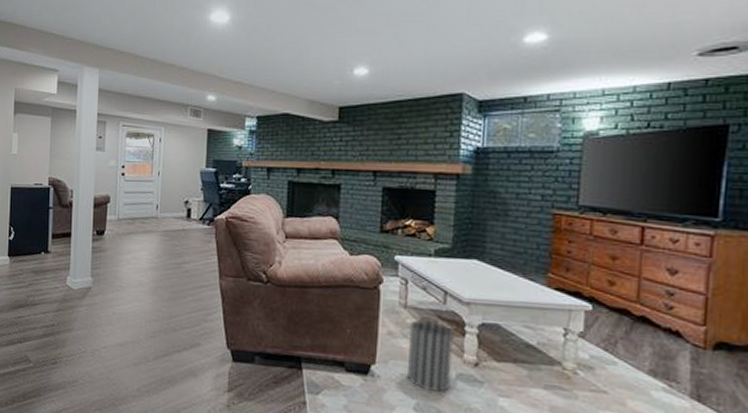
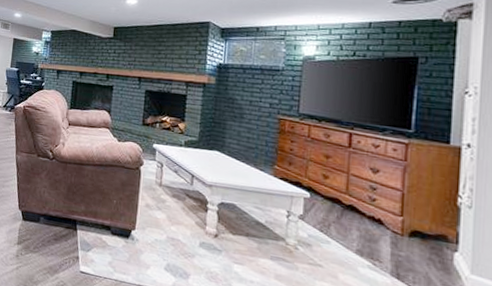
wastebasket: present [407,320,454,393] -> none [160,196,198,257]

